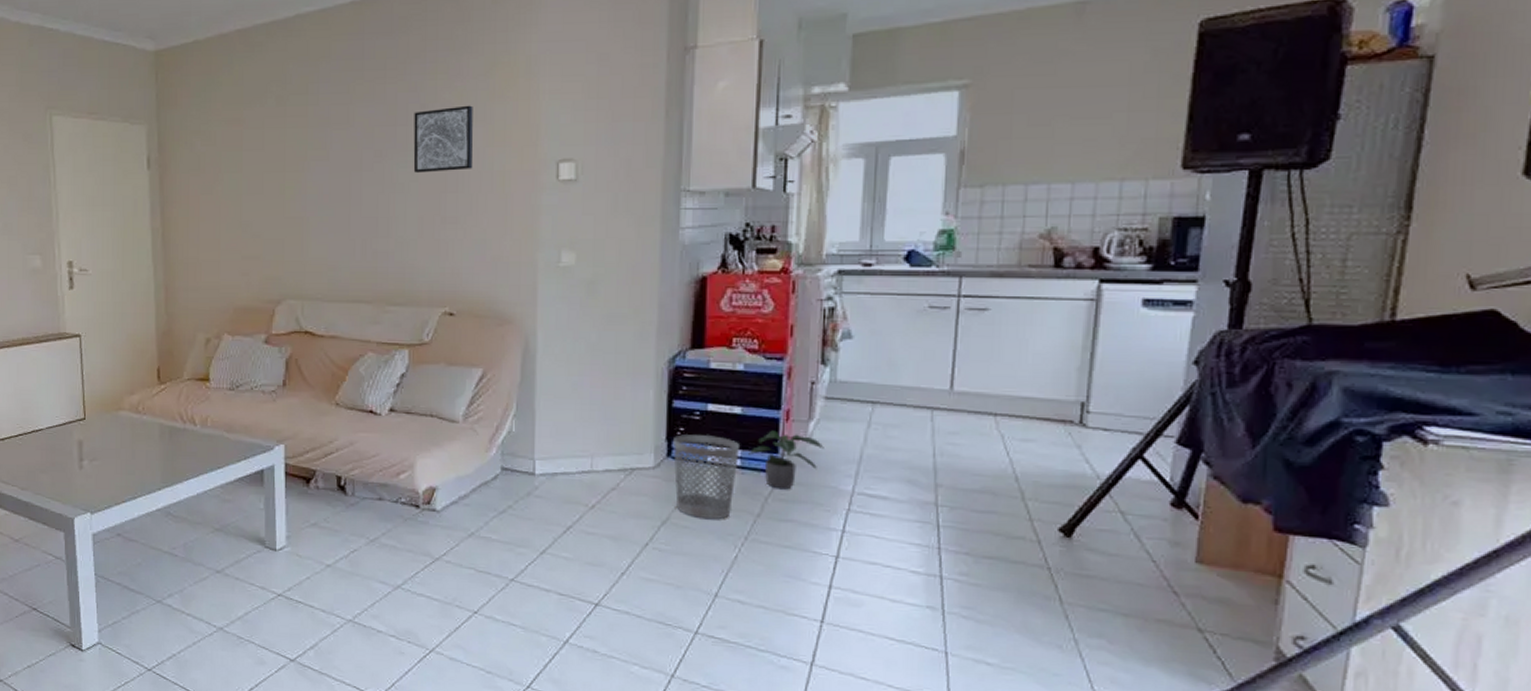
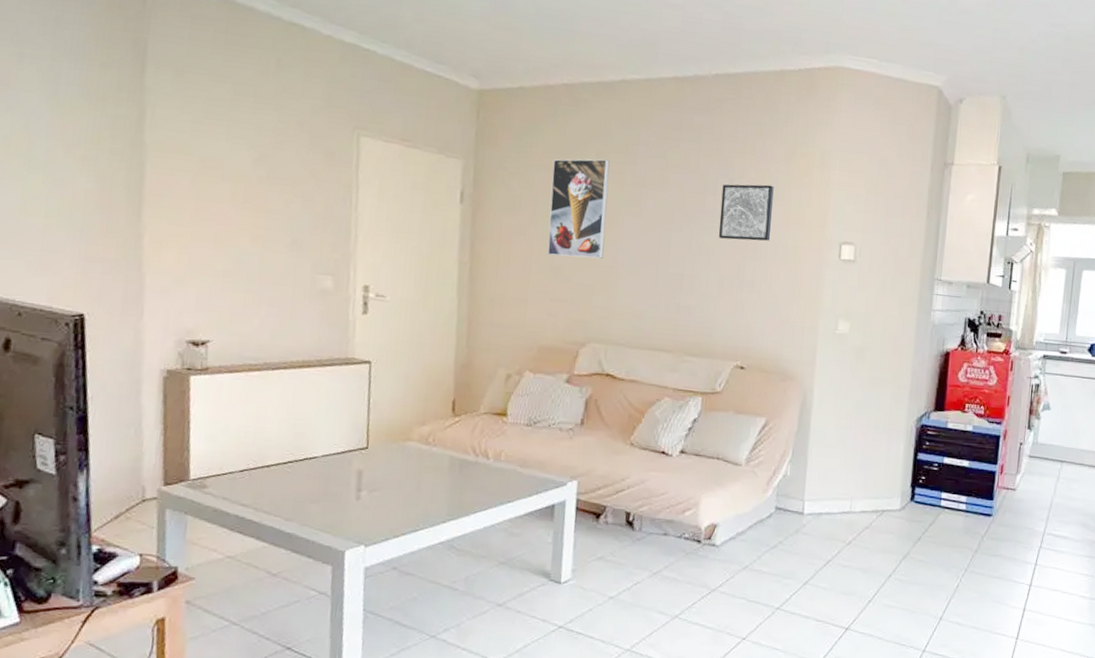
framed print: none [233,104,292,213] -> present [547,159,610,259]
wastebasket: present [673,434,739,520] -> none [915,482,965,555]
potted plant: present [748,430,824,490] -> none [972,481,1026,530]

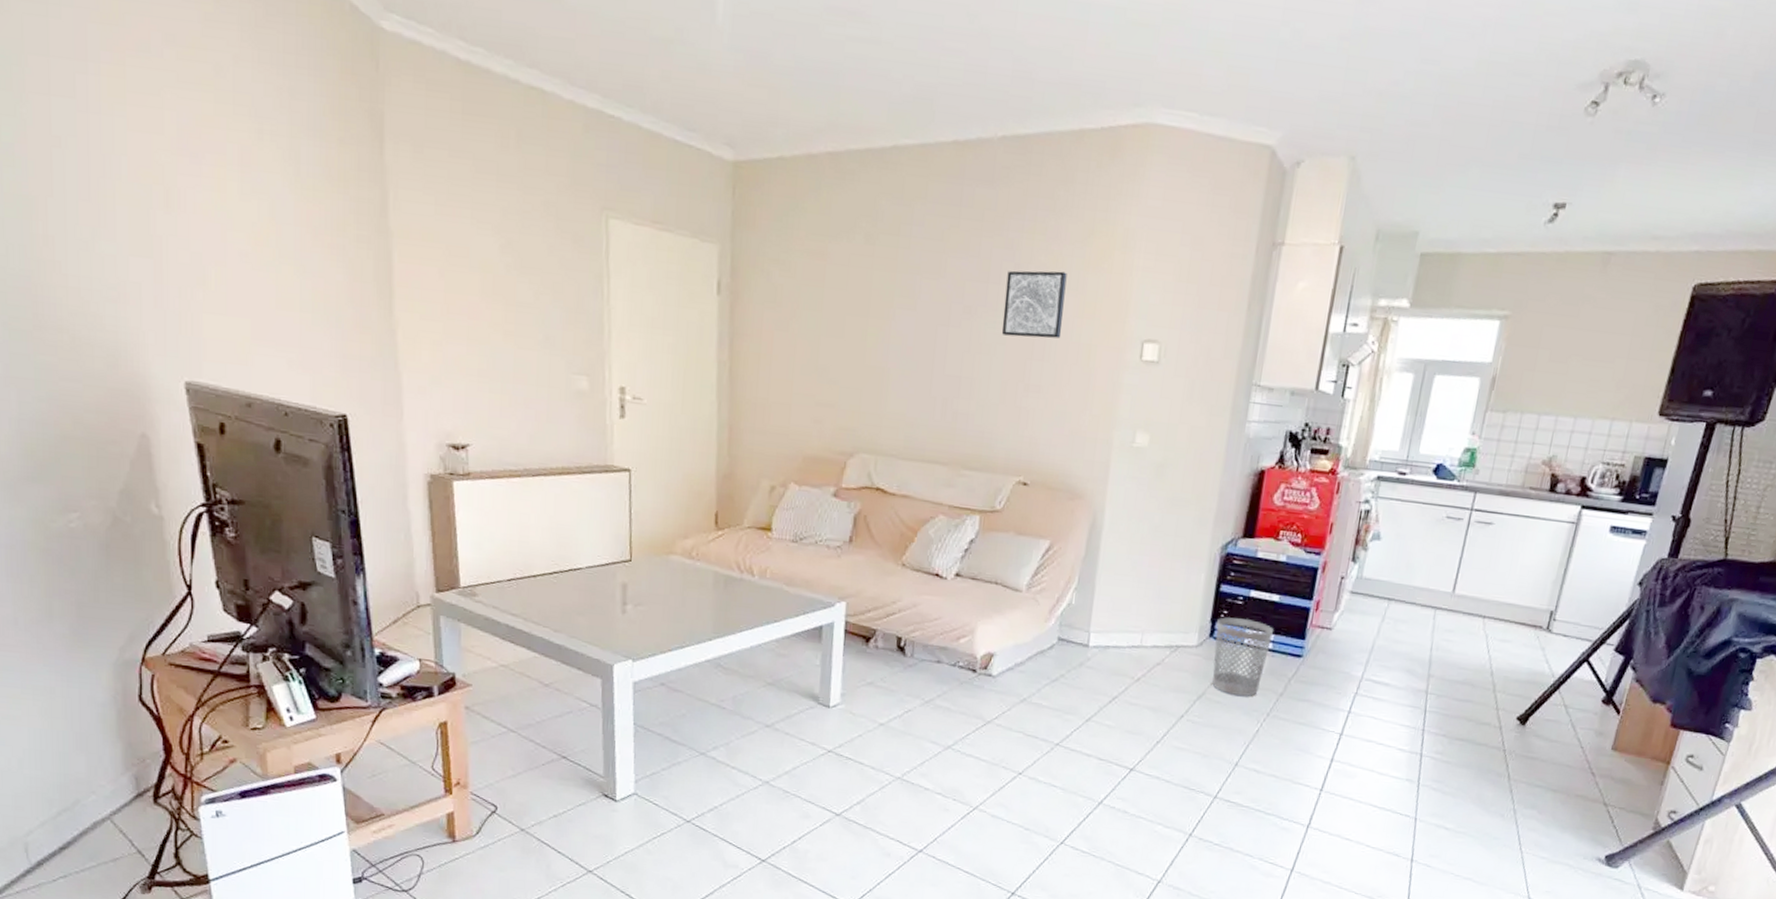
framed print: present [547,159,610,259] -> none [812,242,880,358]
wastebasket: none [915,482,965,555] -> present [1212,617,1273,697]

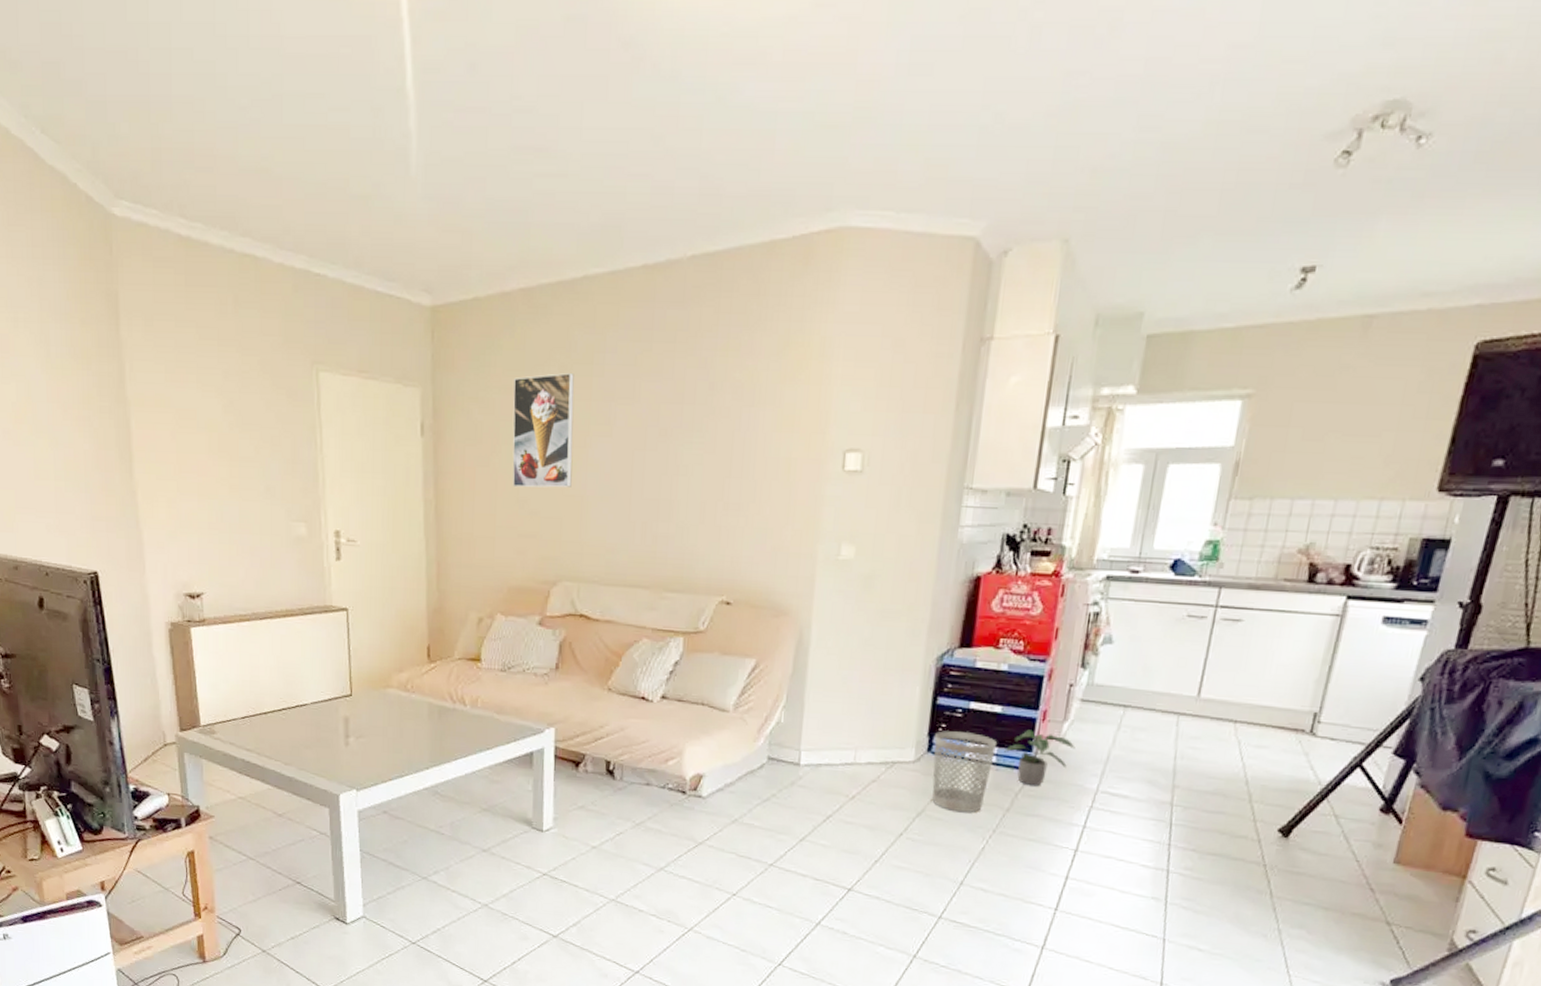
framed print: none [812,242,880,358] -> present [512,373,574,488]
wall art: present [1001,270,1067,339] -> none [698,386,763,456]
potted plant: none [1280,618,1344,673] -> present [1004,729,1075,787]

